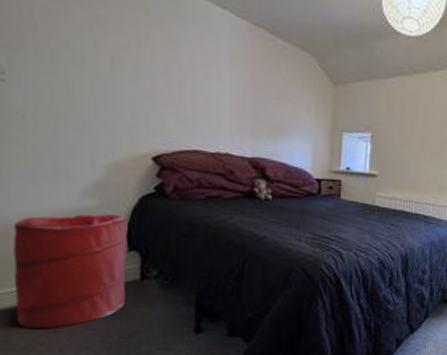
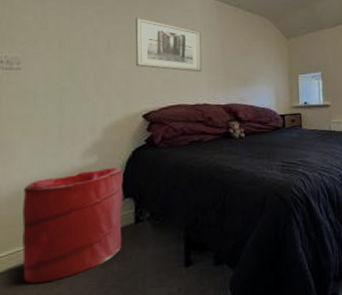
wall art: none [145,31,227,114] -> present [135,17,202,72]

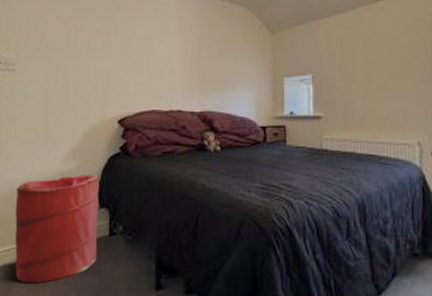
wall art: present [135,17,202,72] -> none [112,13,177,74]

